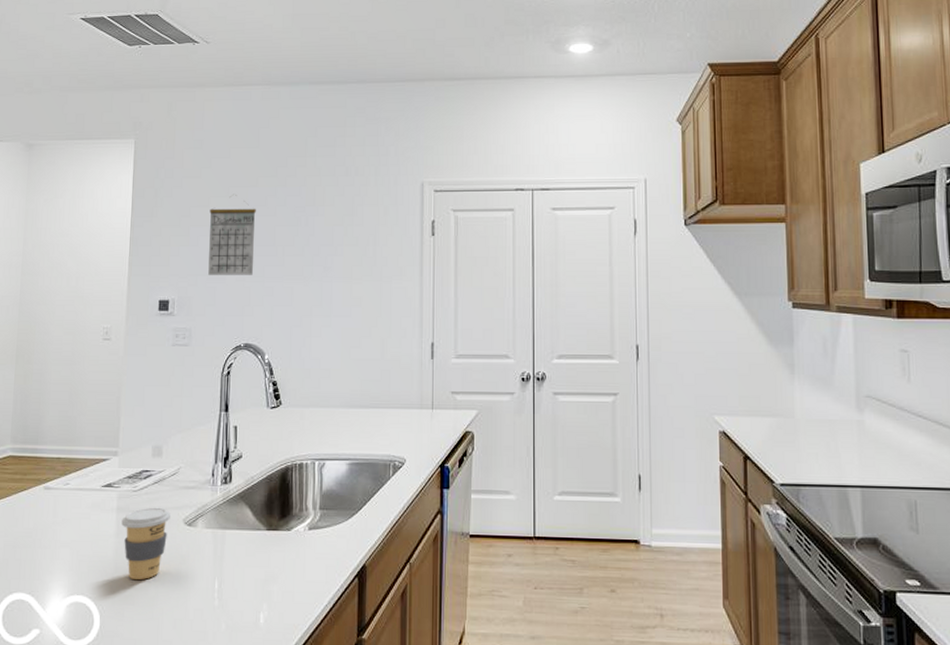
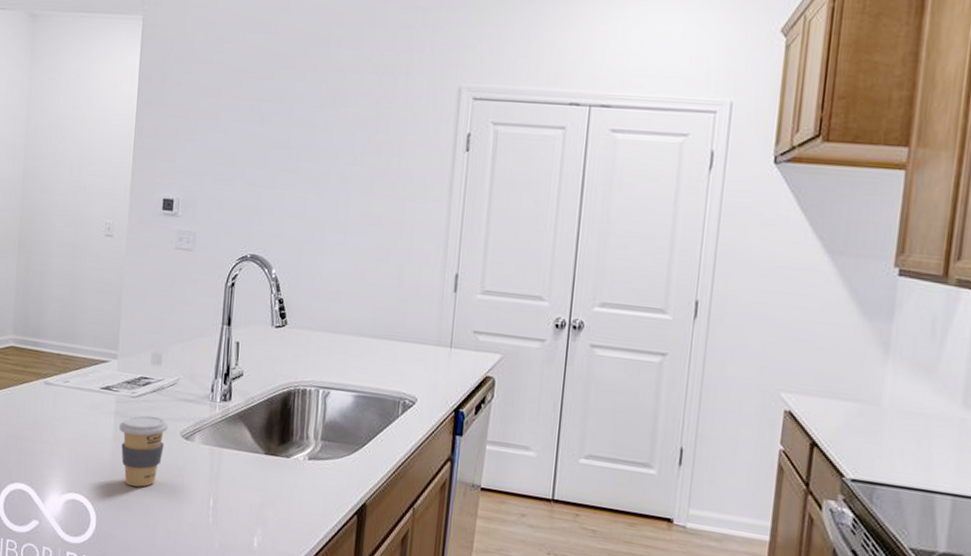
calendar: present [208,195,256,275] -> none [216,87,271,180]

